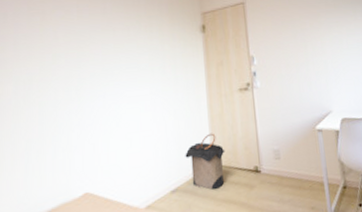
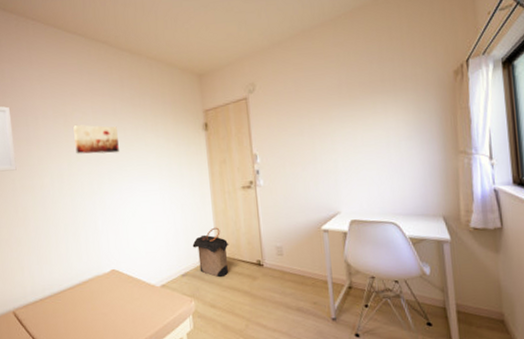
wall art: none [52,23,106,56] -> present [73,124,119,154]

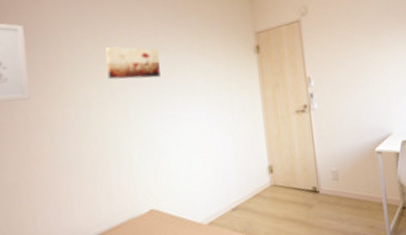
laundry hamper: present [192,227,229,278] -> none [244,154,284,209]

